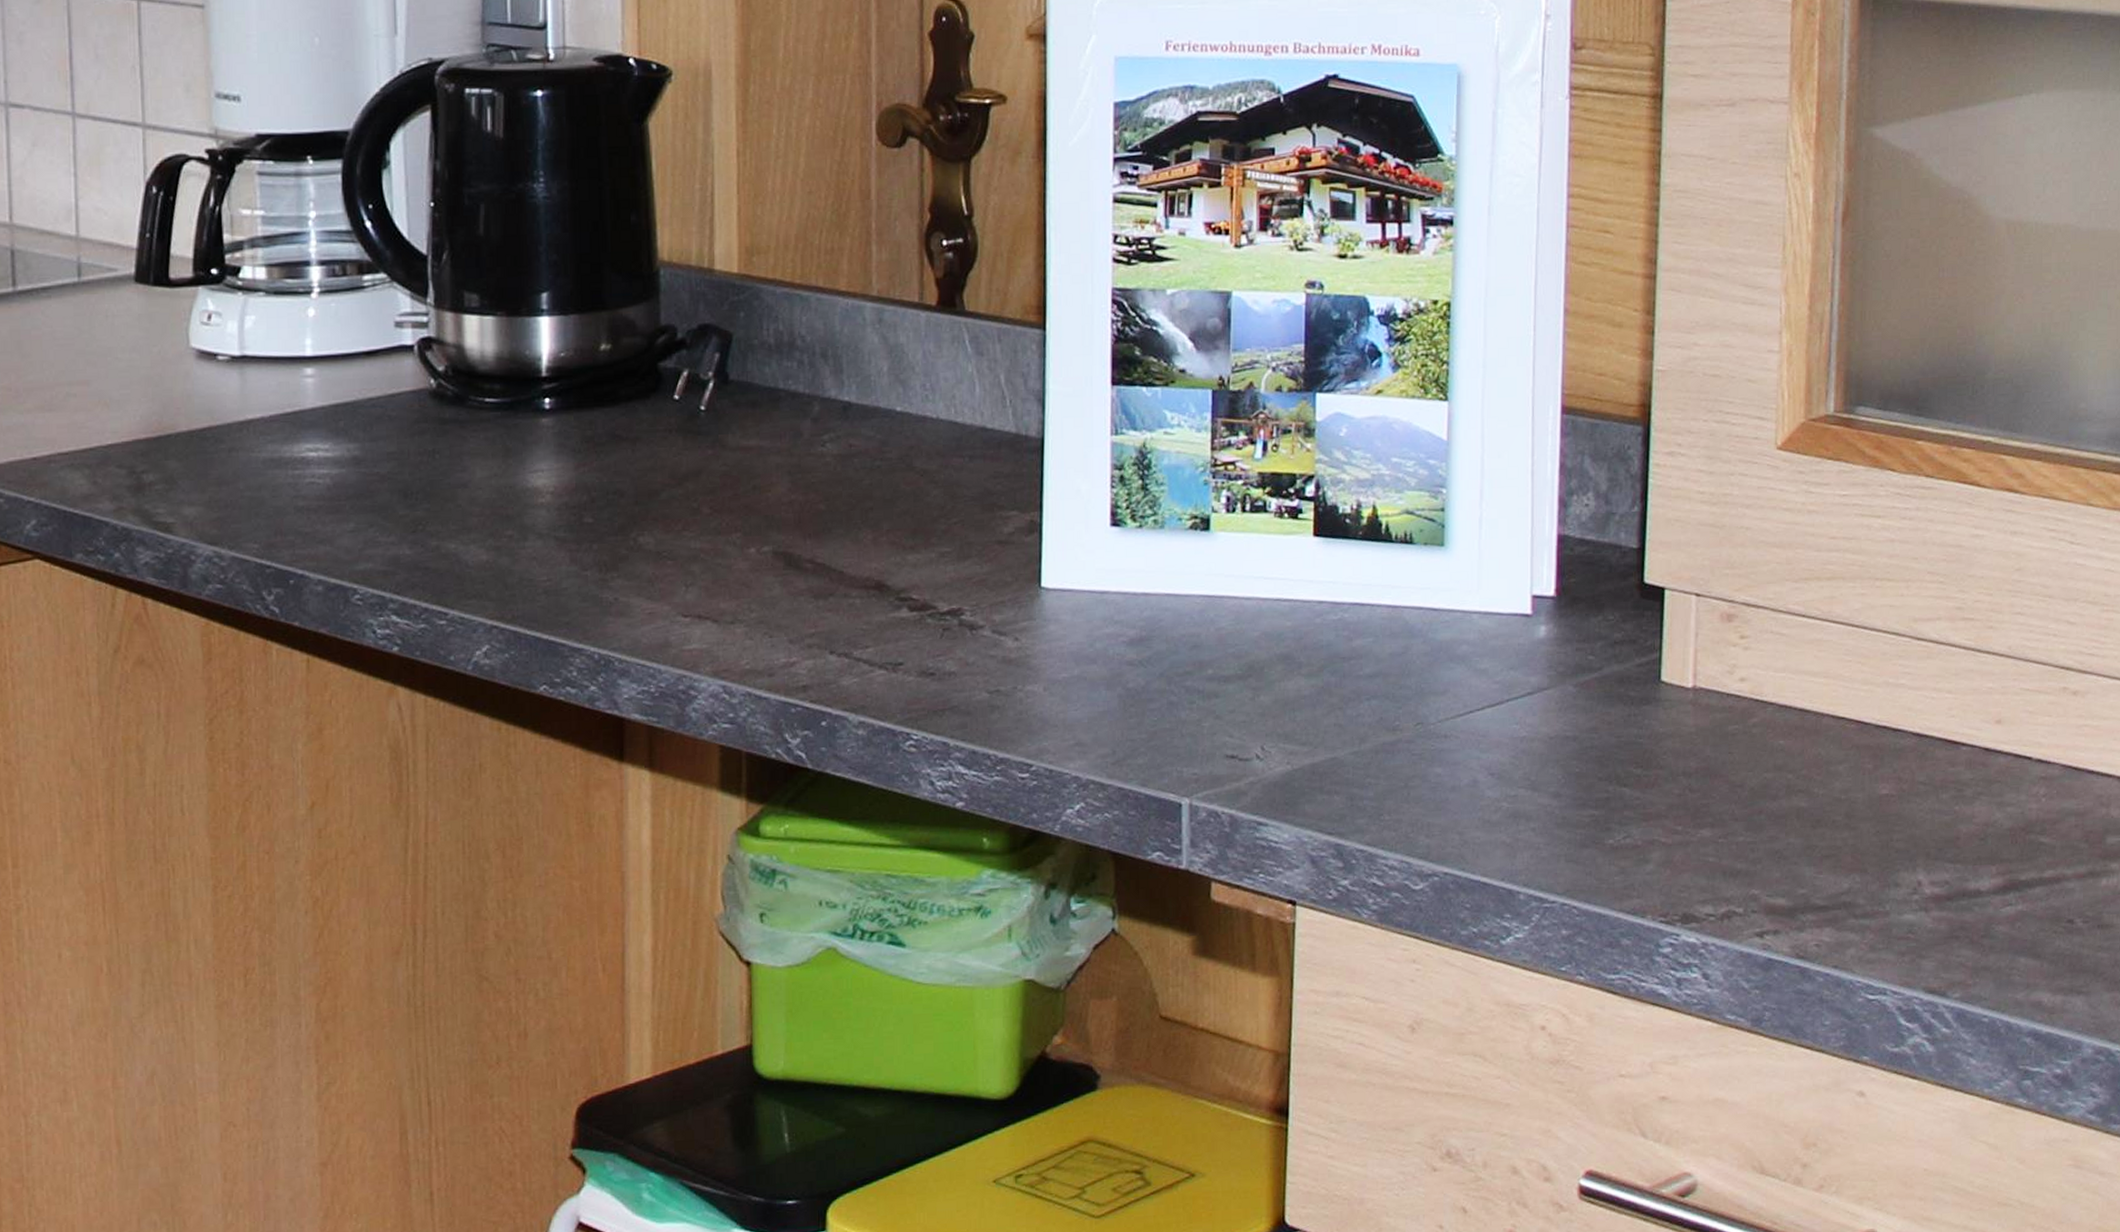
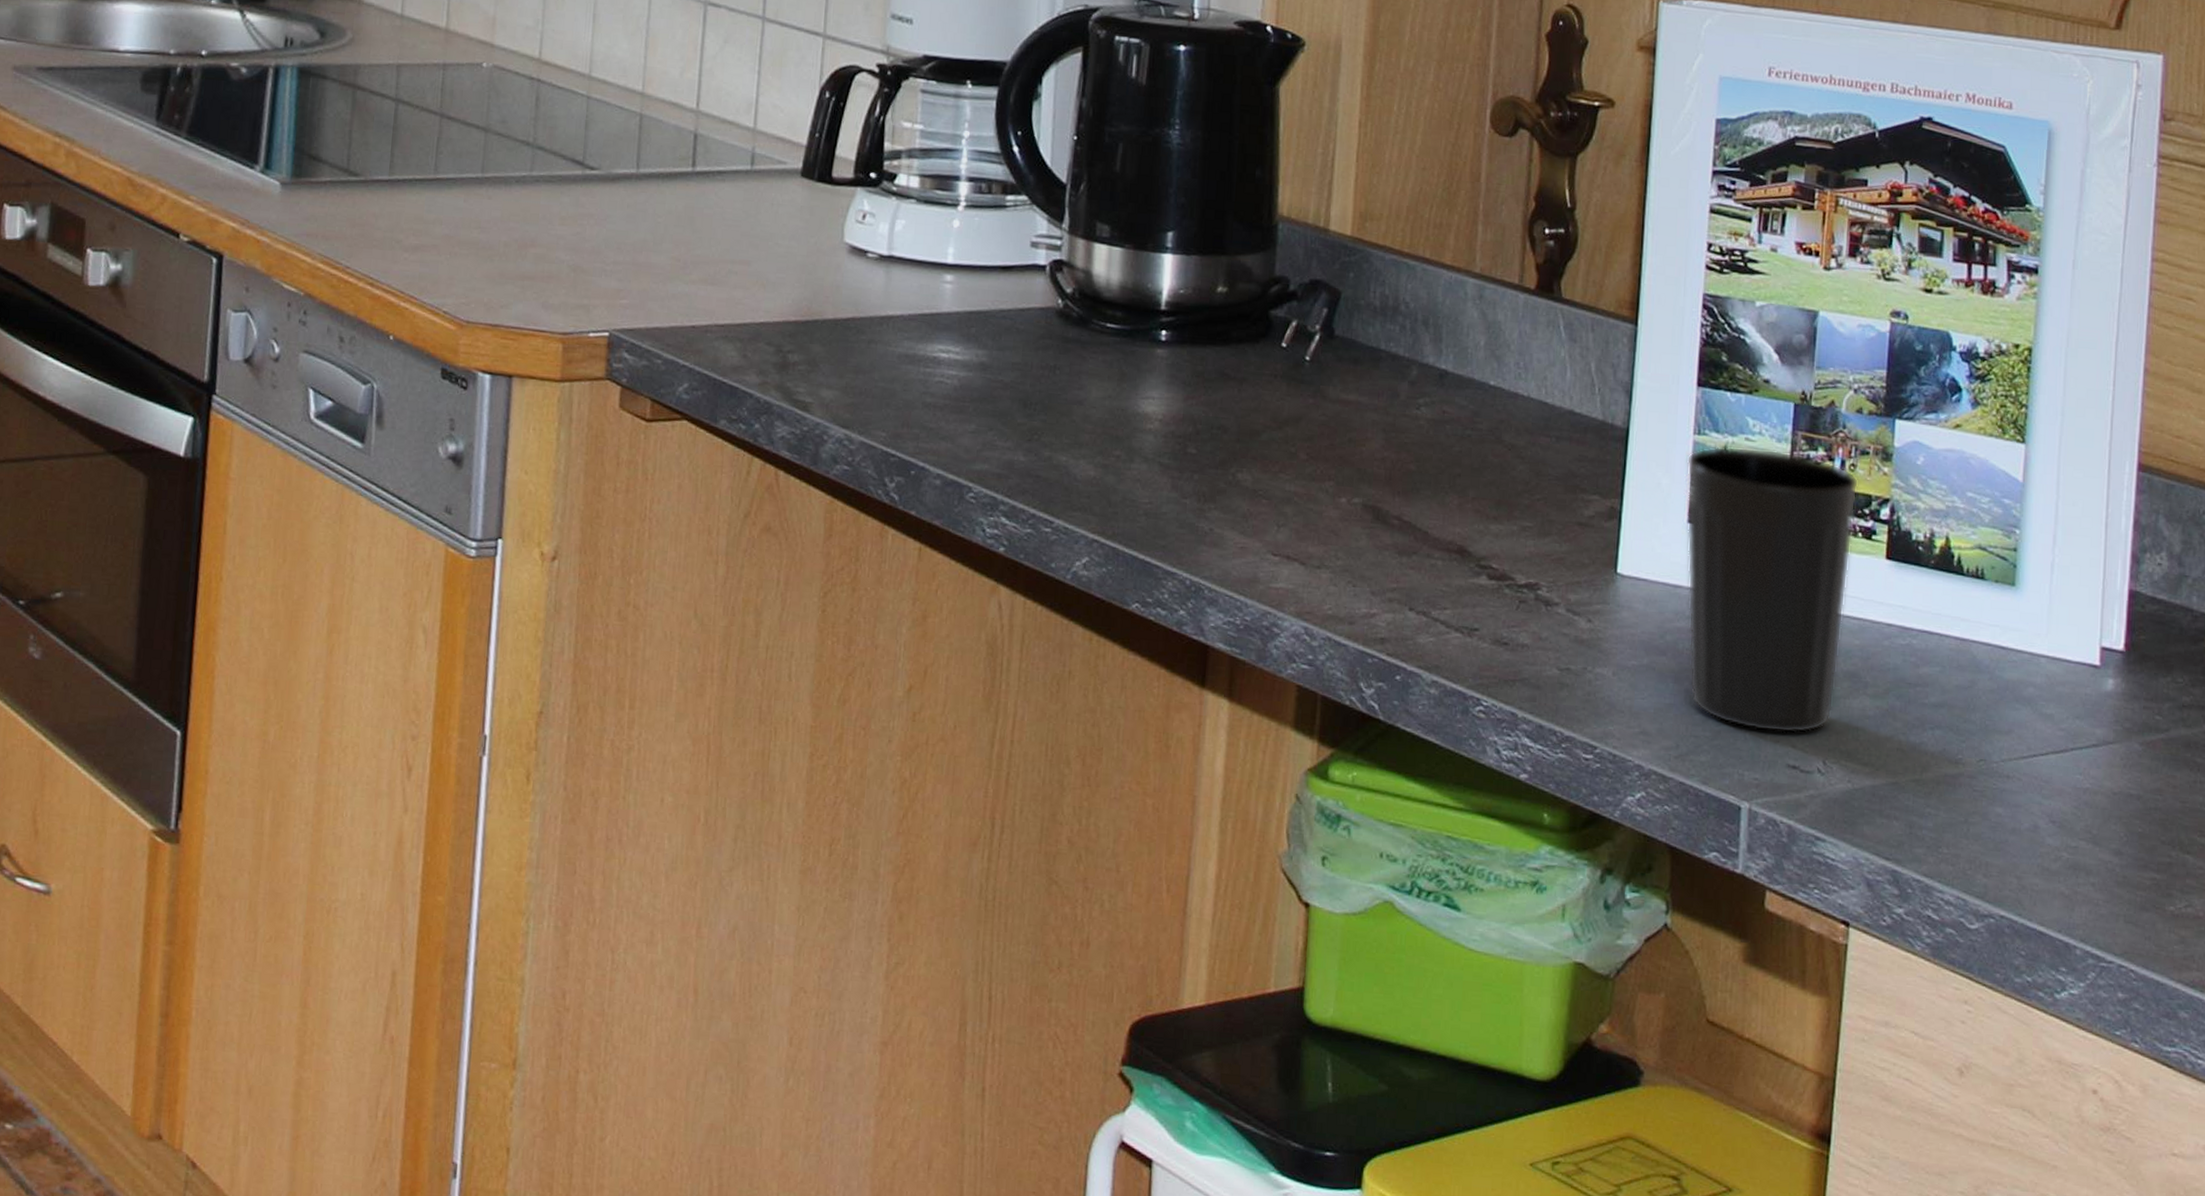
cup: none [1105,440,1282,726] -> present [1686,446,1859,734]

